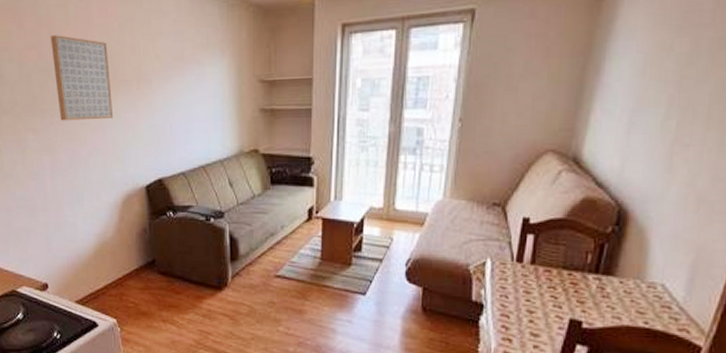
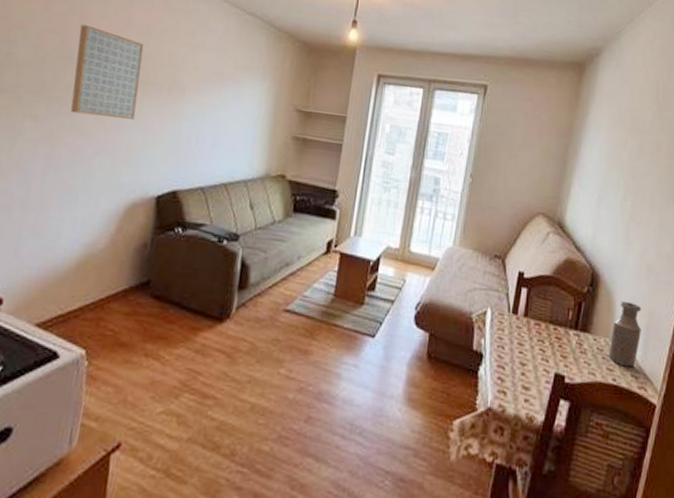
bottle: none [639,239,687,309] -> present [608,302,642,367]

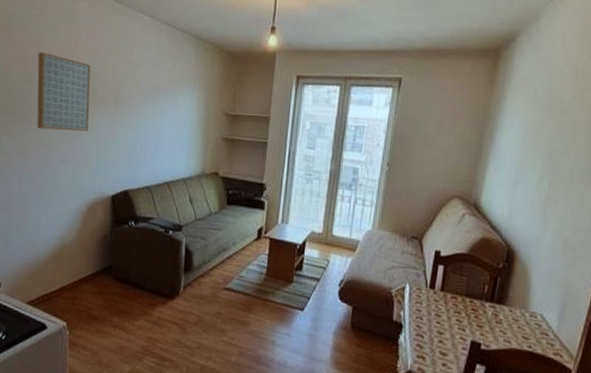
bottle: present [608,302,642,367] -> none [524,276,558,336]

